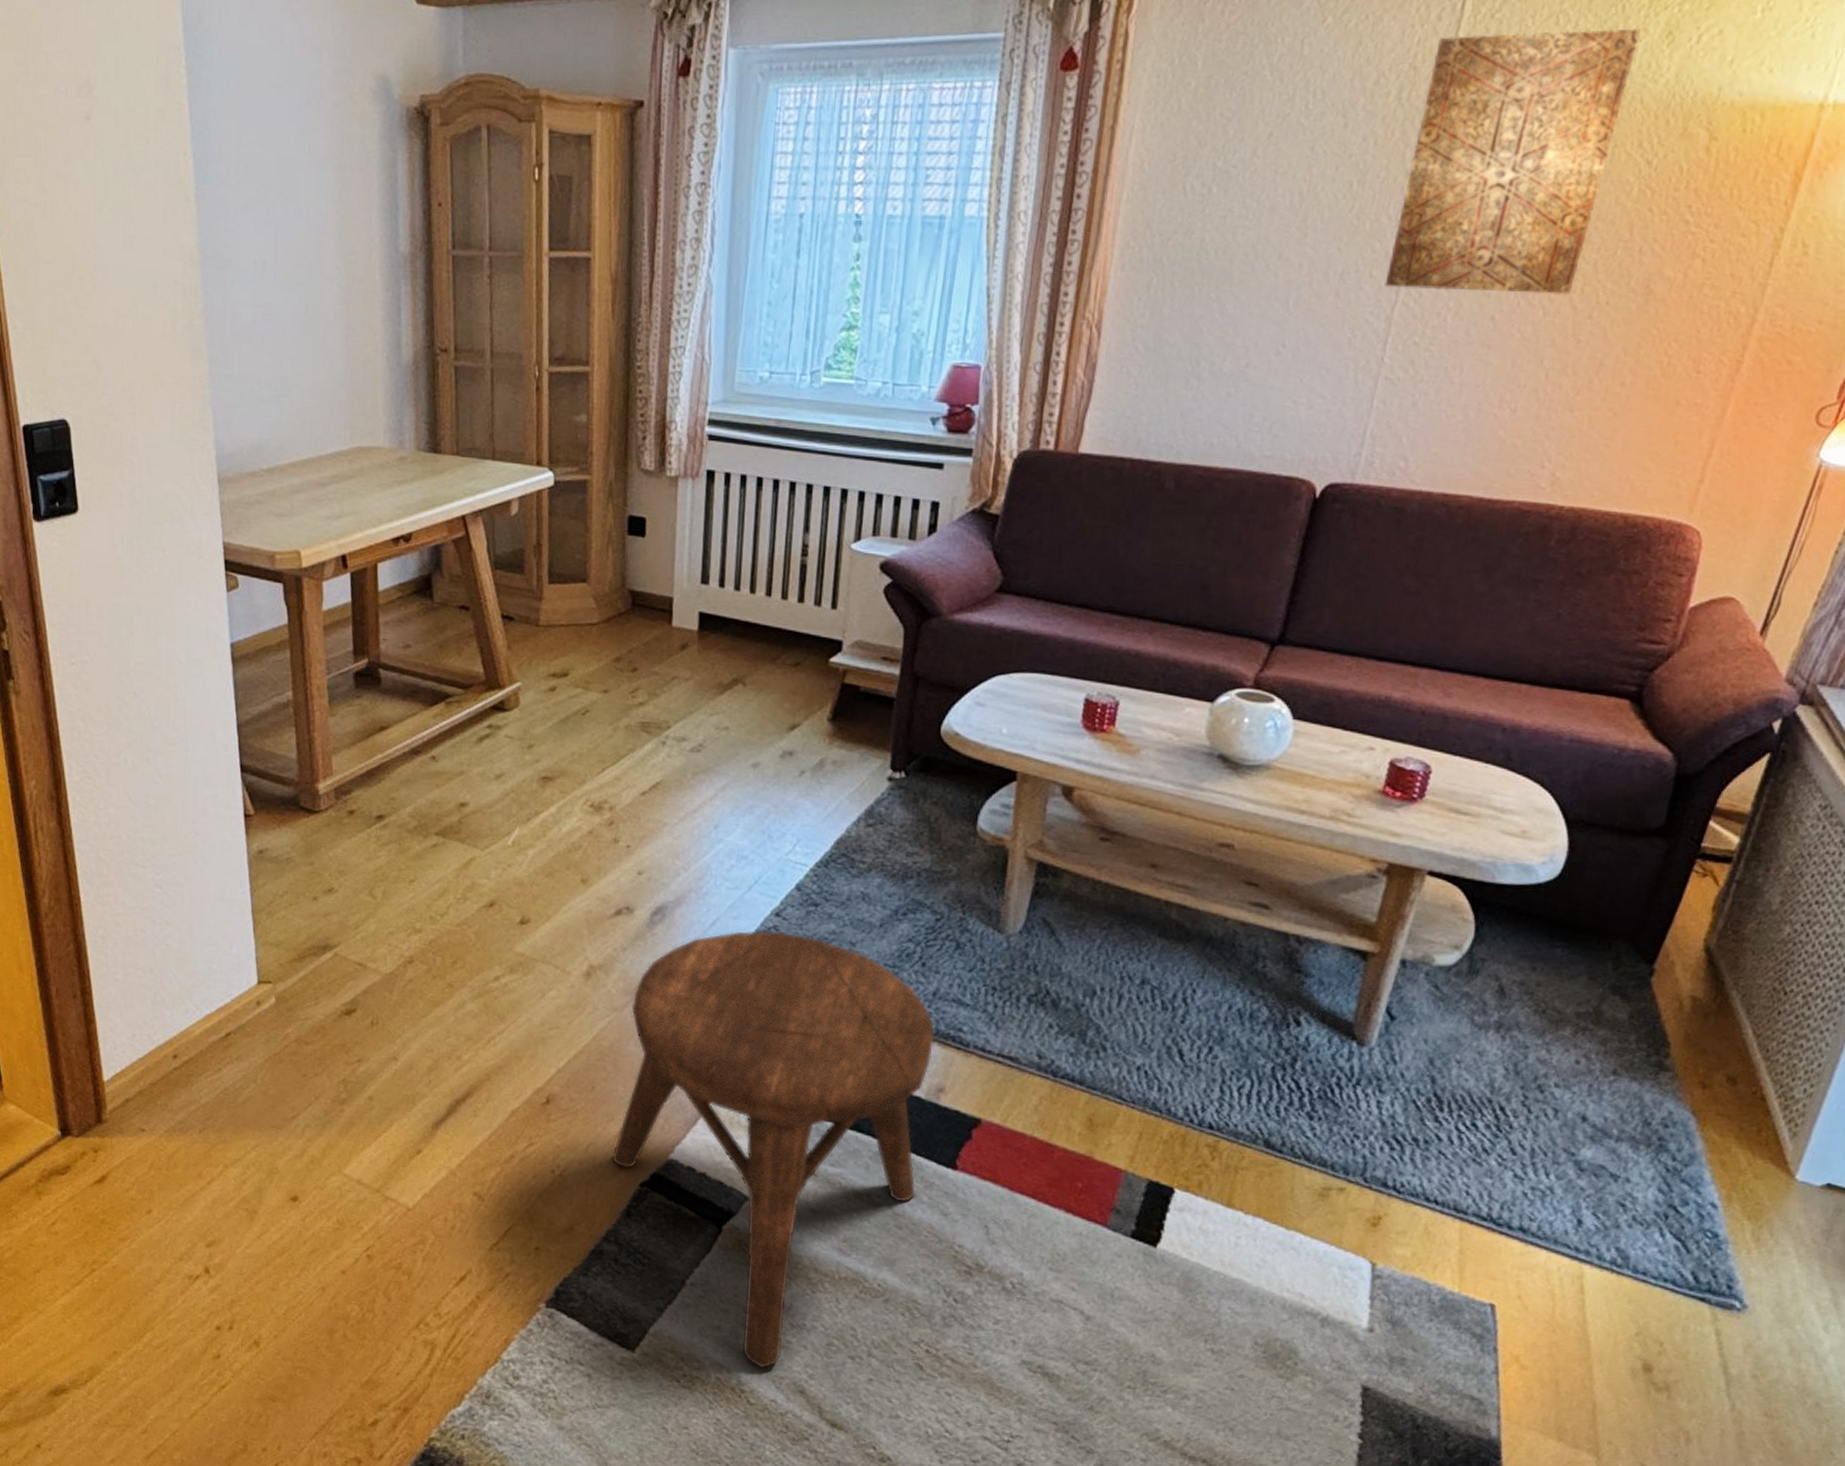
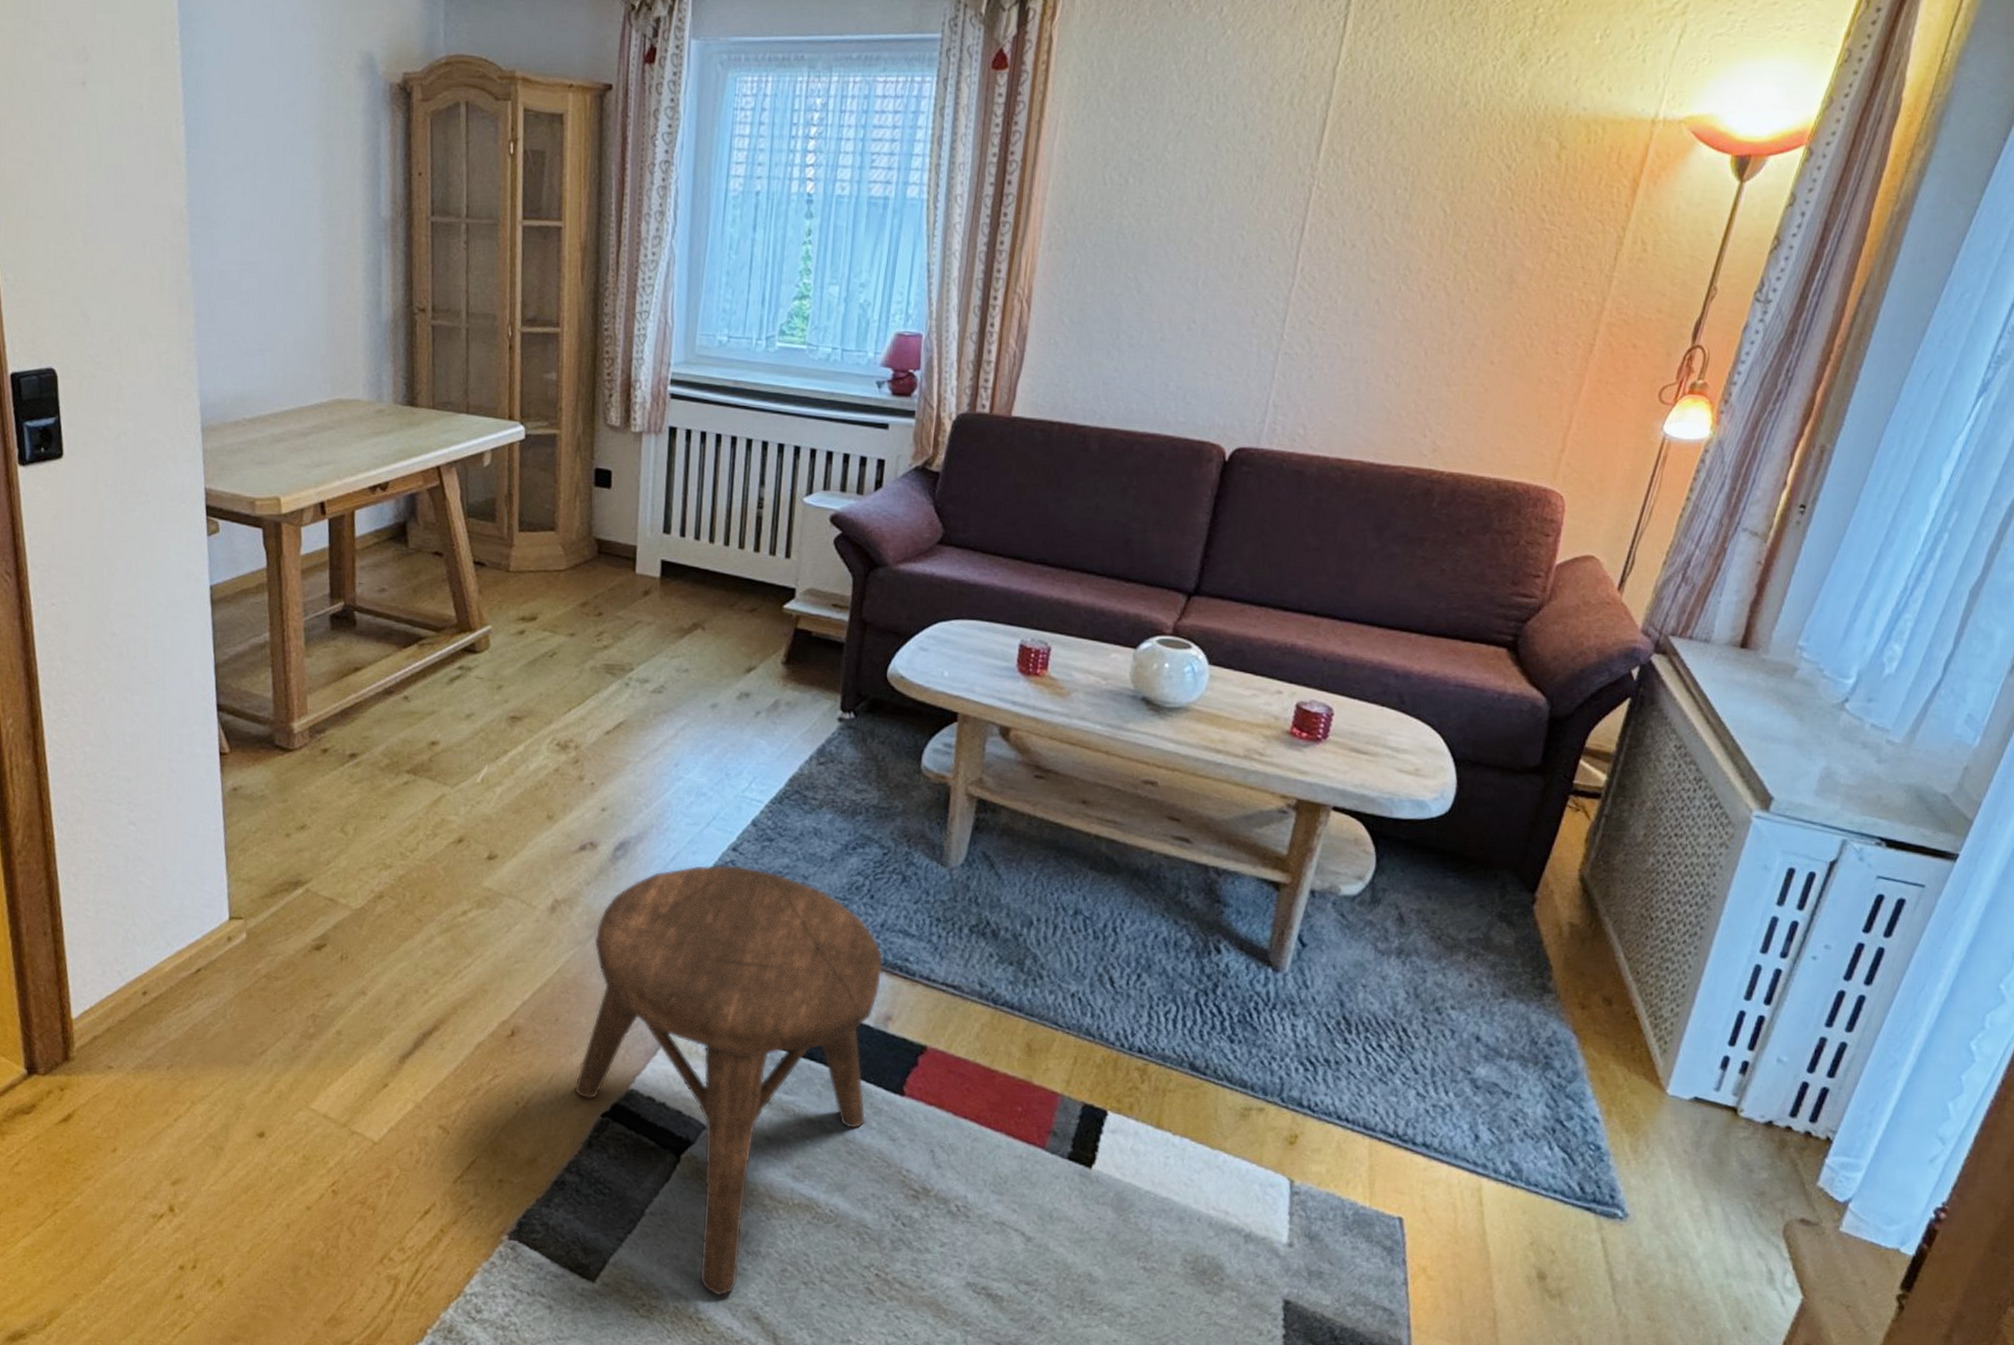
wall art: present [1384,28,1641,295] -> none [1282,49,1498,282]

